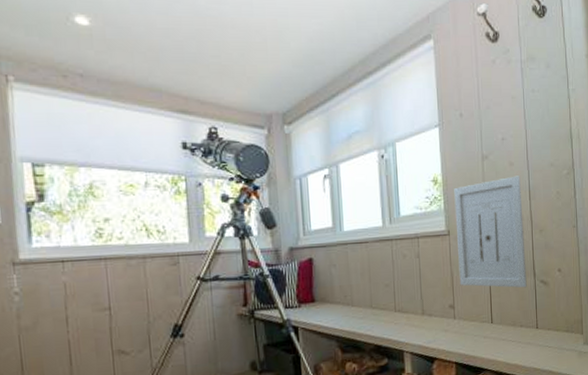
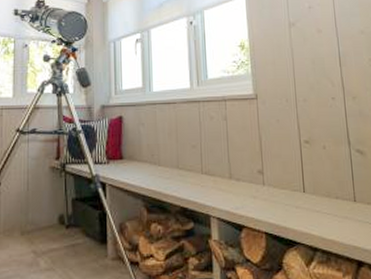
wall art: present [454,175,527,288] -> none [261,42,341,157]

